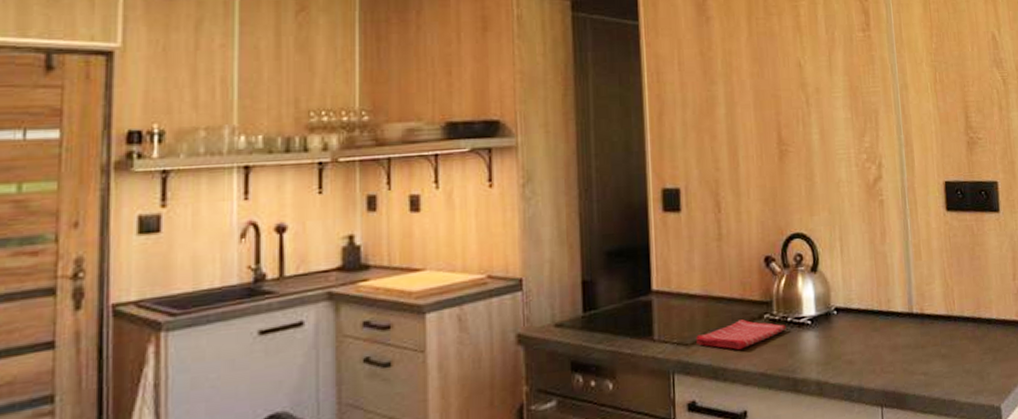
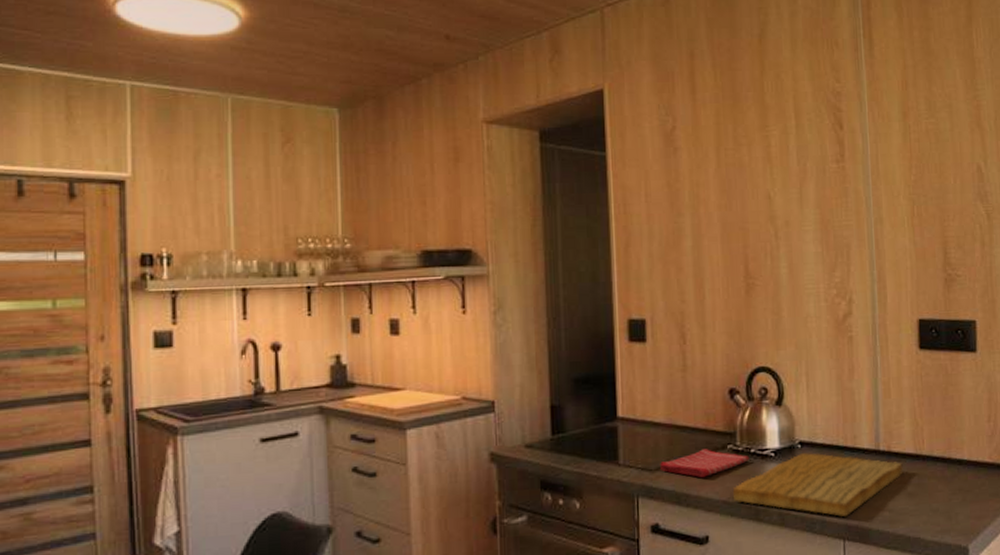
cutting board: none [770,318,936,383] -> present [732,452,903,517]

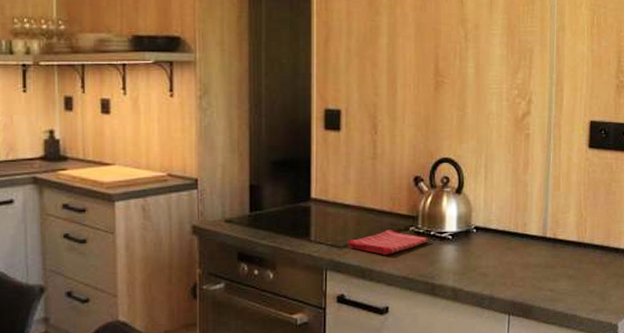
cutting board: present [732,452,903,517] -> none [412,236,566,295]

